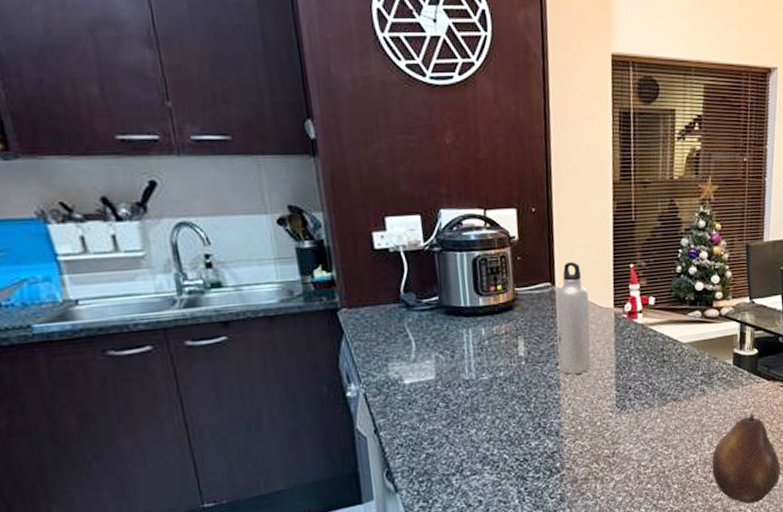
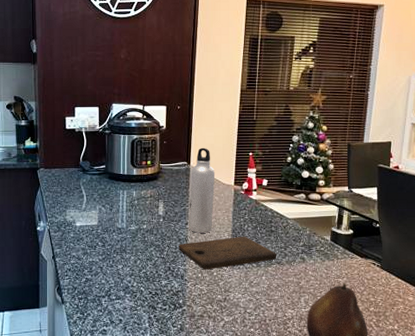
cutting board: none [549,371,673,421] -> present [179,236,277,270]

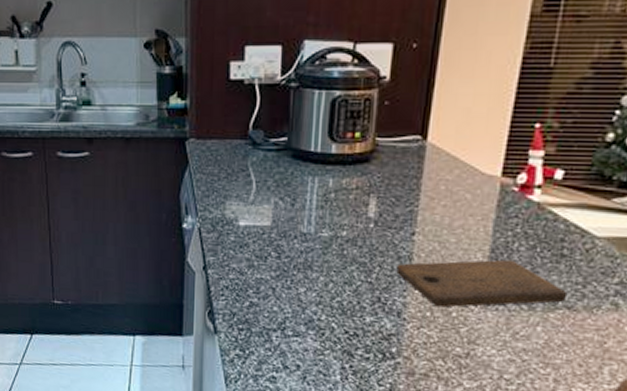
water bottle: present [188,147,215,233] -> none [414,112,470,251]

